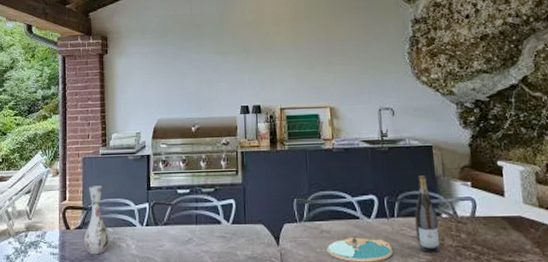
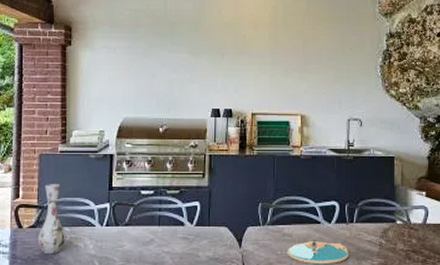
wine bottle: present [415,175,441,253] -> none [372,185,393,256]

